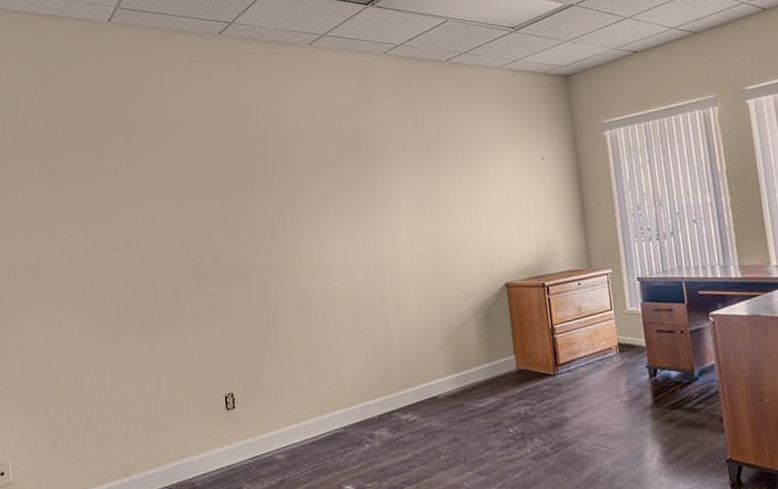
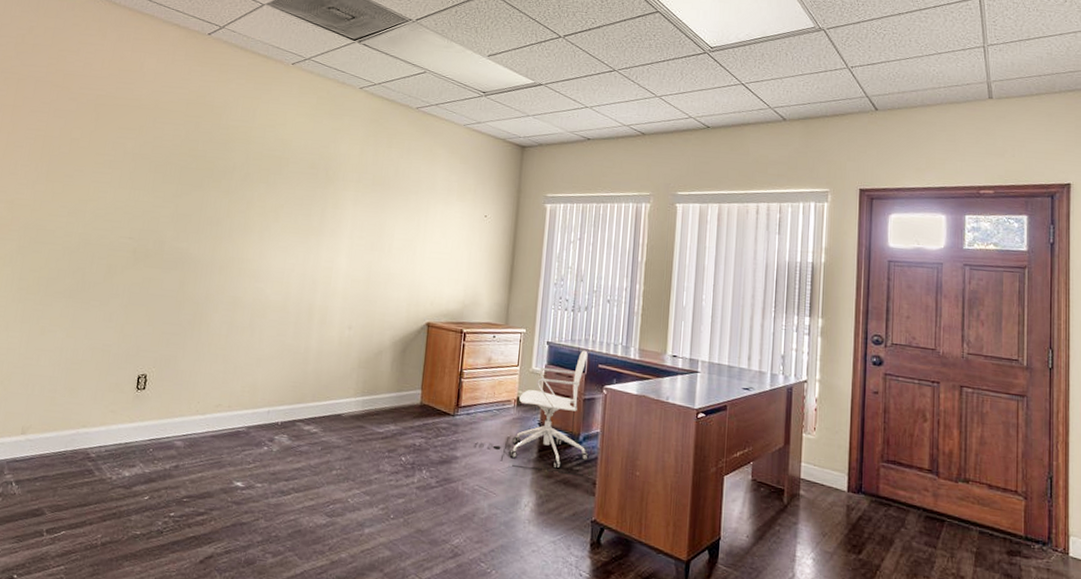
office chair: none [582,277,709,418] -> present [474,347,589,476]

